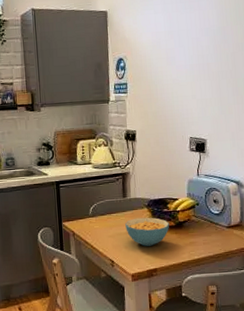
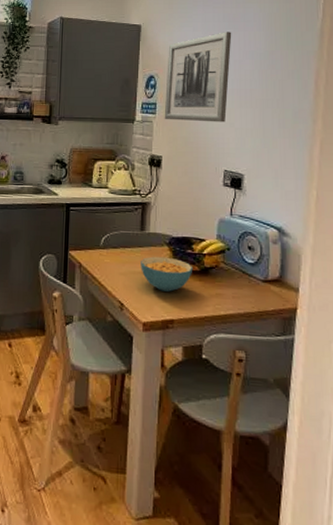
wall art: none [133,12,189,98] -> present [164,32,232,123]

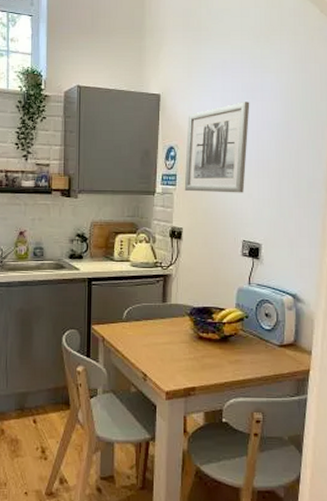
cereal bowl: present [141,256,194,292] -> none [163,327,214,360]

